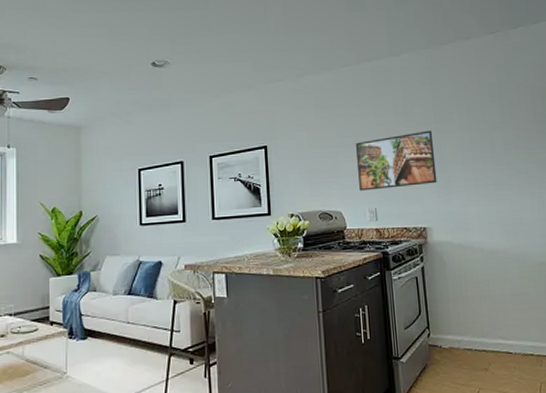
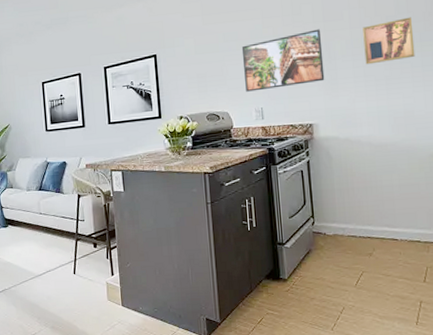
wall art: none [471,125,521,169] -> present [363,17,415,65]

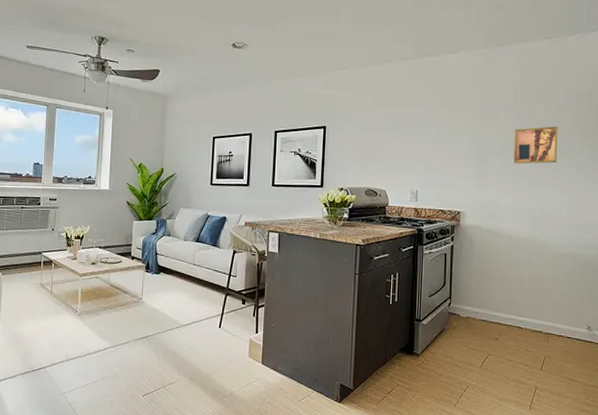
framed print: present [241,29,325,92] -> none [404,125,478,174]

